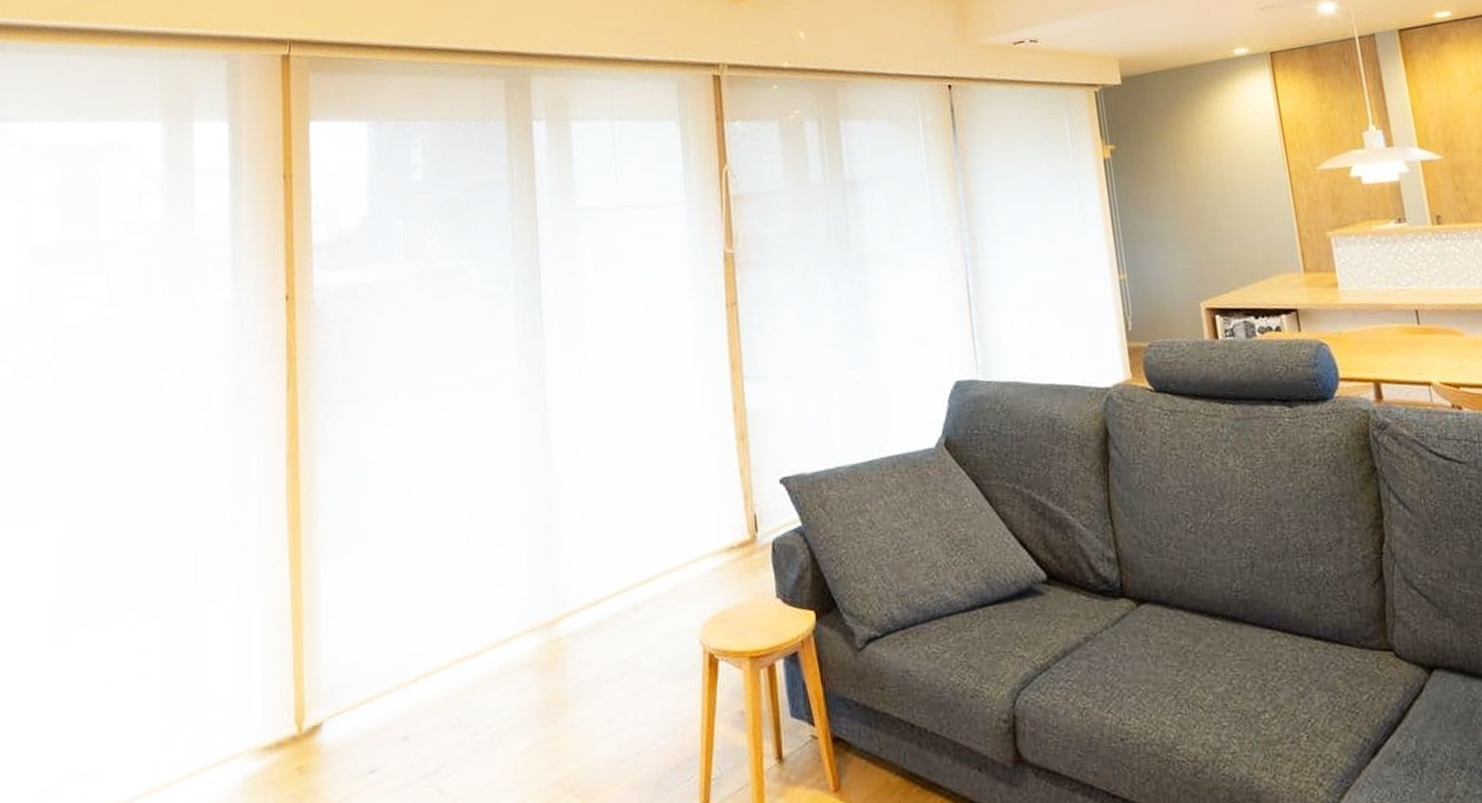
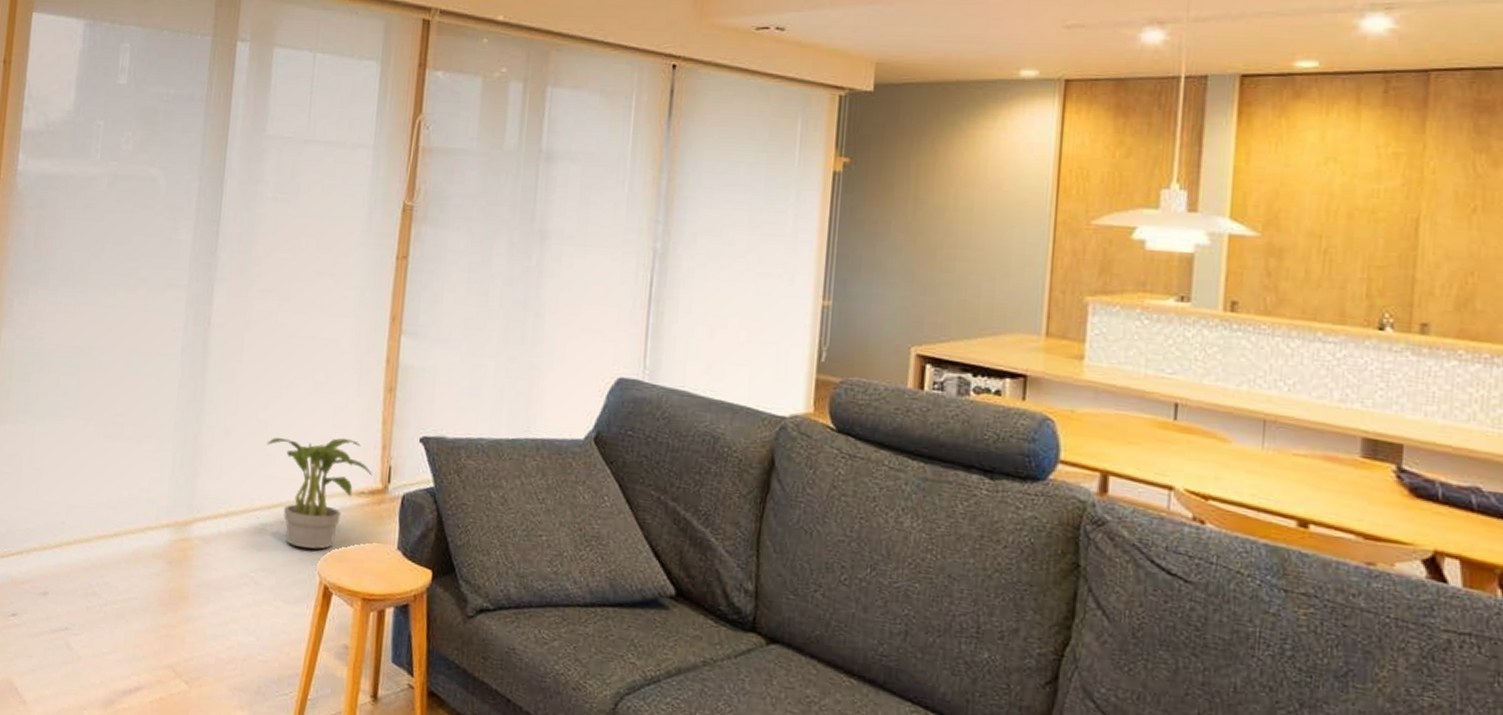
potted plant: none [625,496,738,620] -> present [266,437,372,549]

